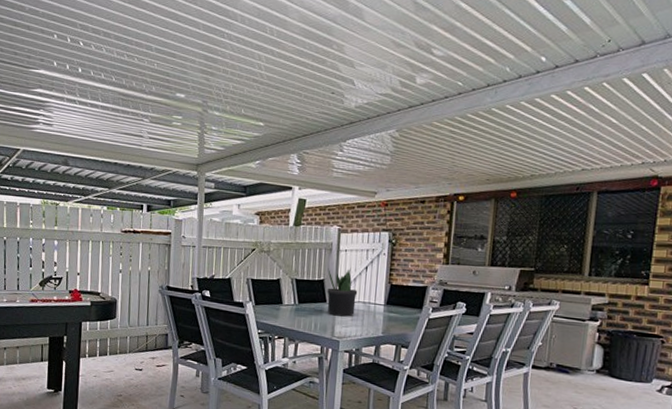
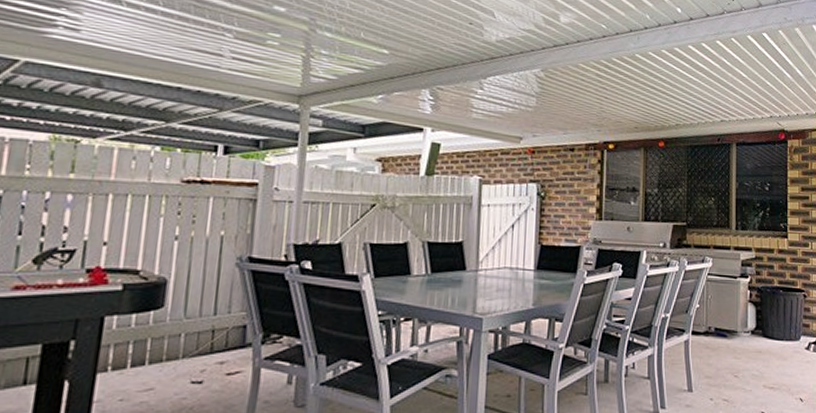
planter: present [327,268,358,317] -> none [467,227,503,287]

